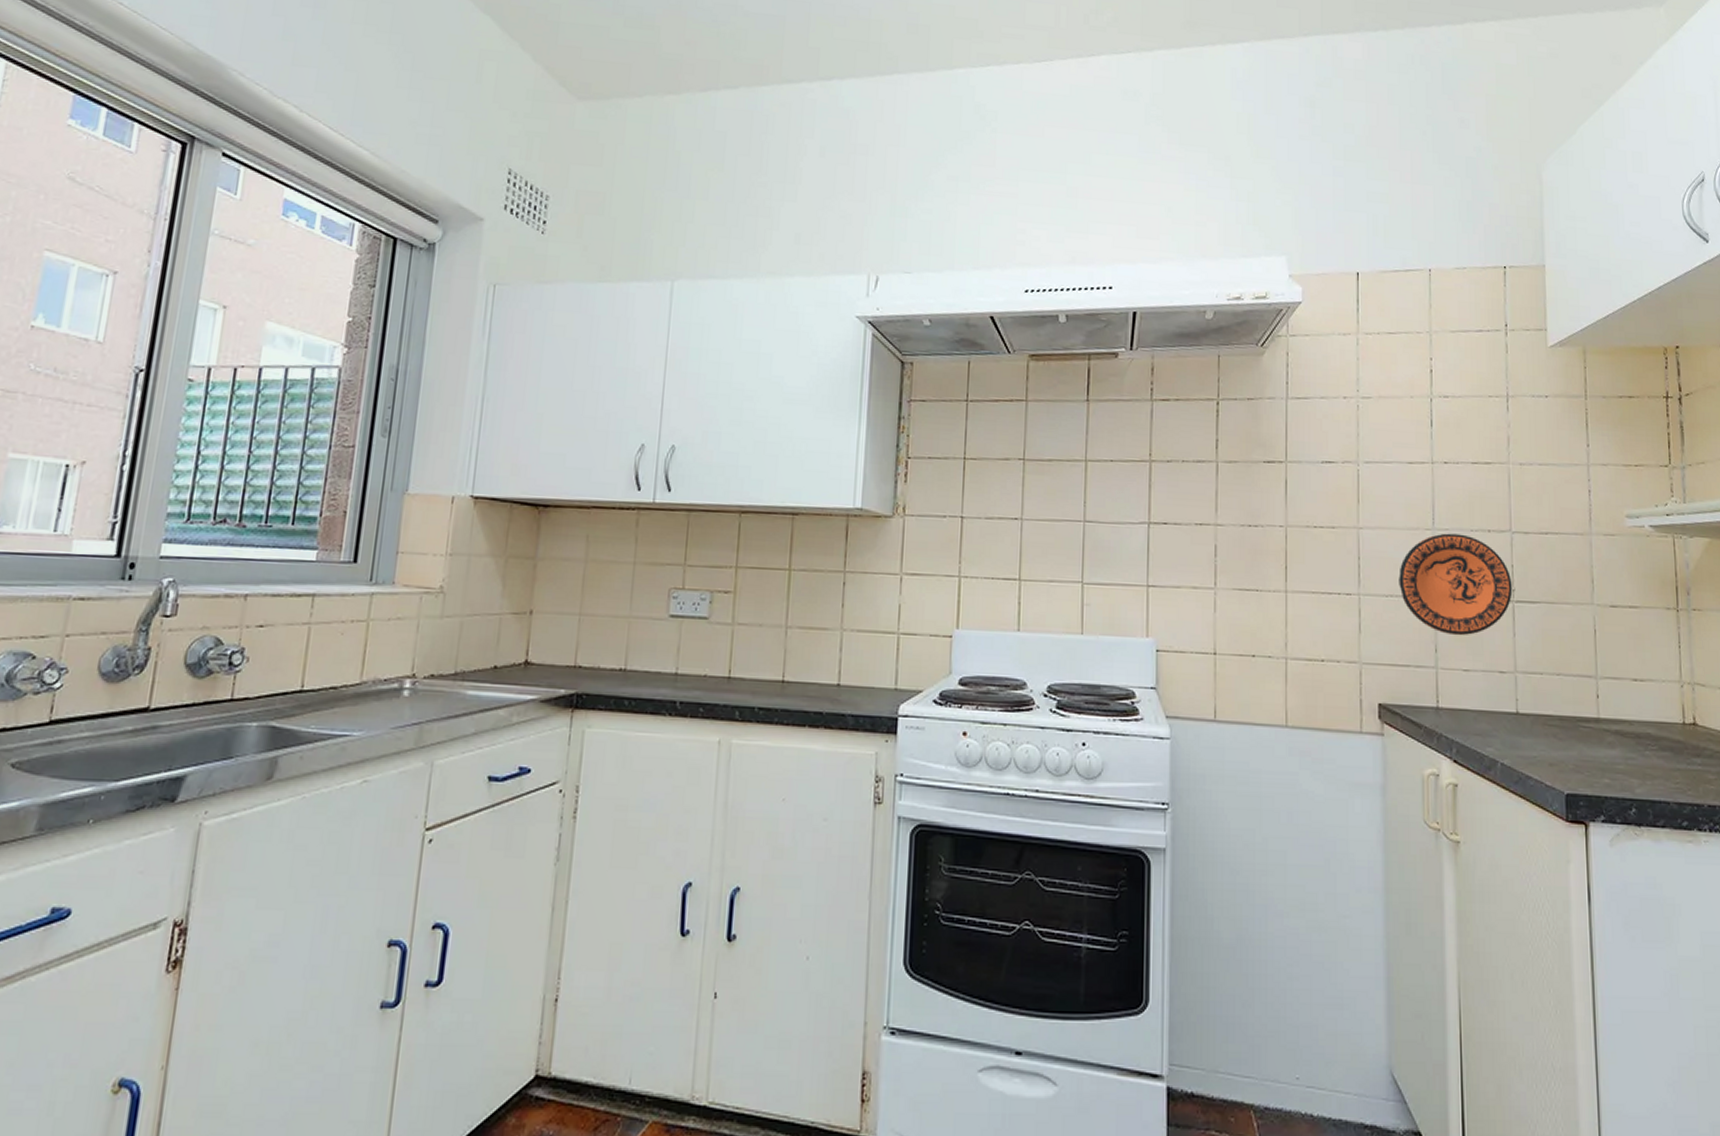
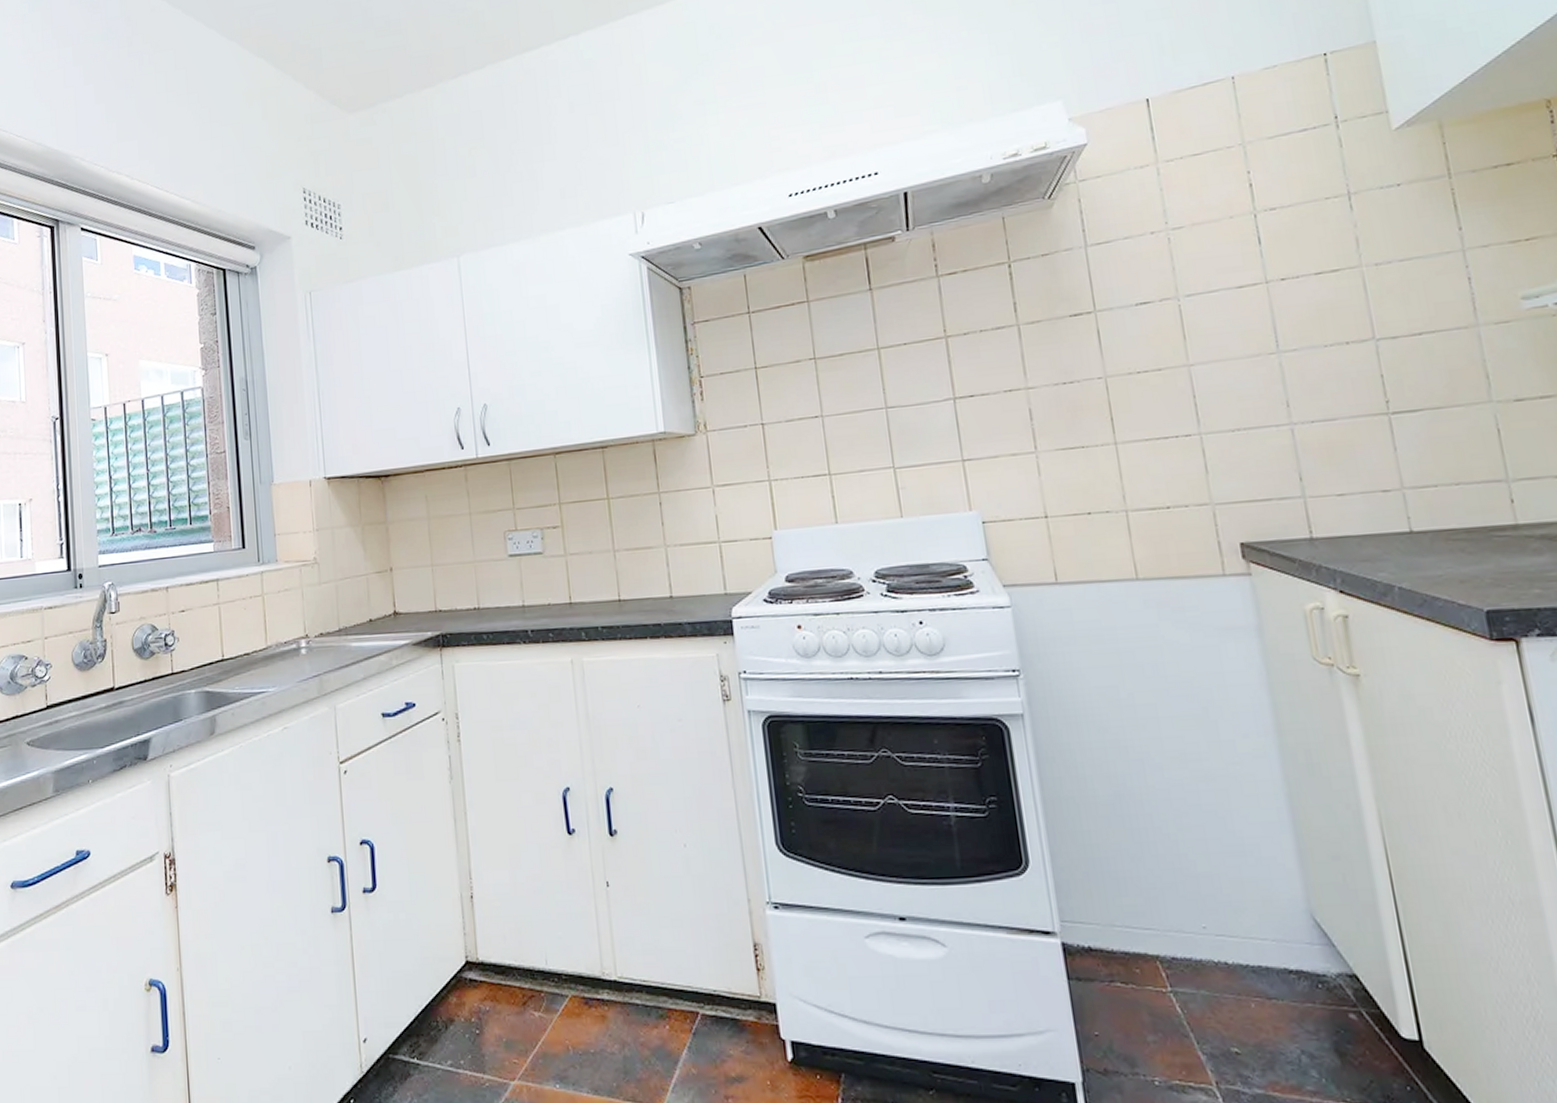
decorative plate: present [1399,533,1513,636] -> none [1244,351,1387,461]

